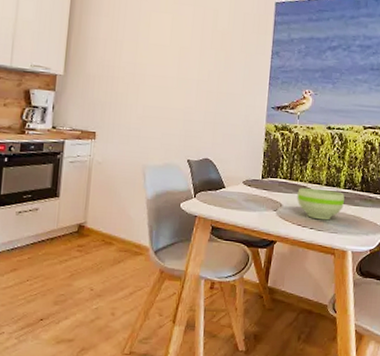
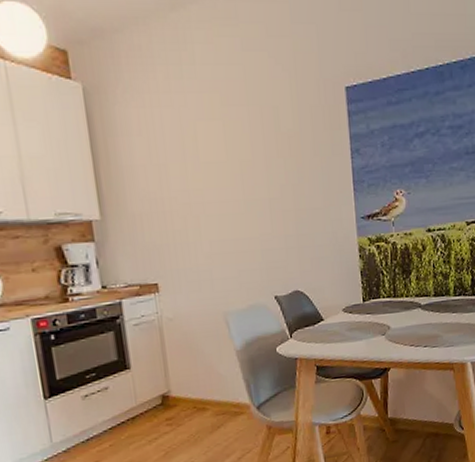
bowl: present [297,187,345,220] -> none [404,300,456,336]

